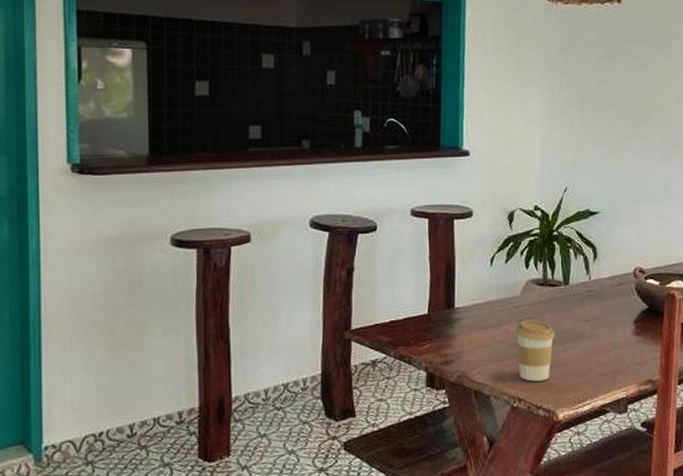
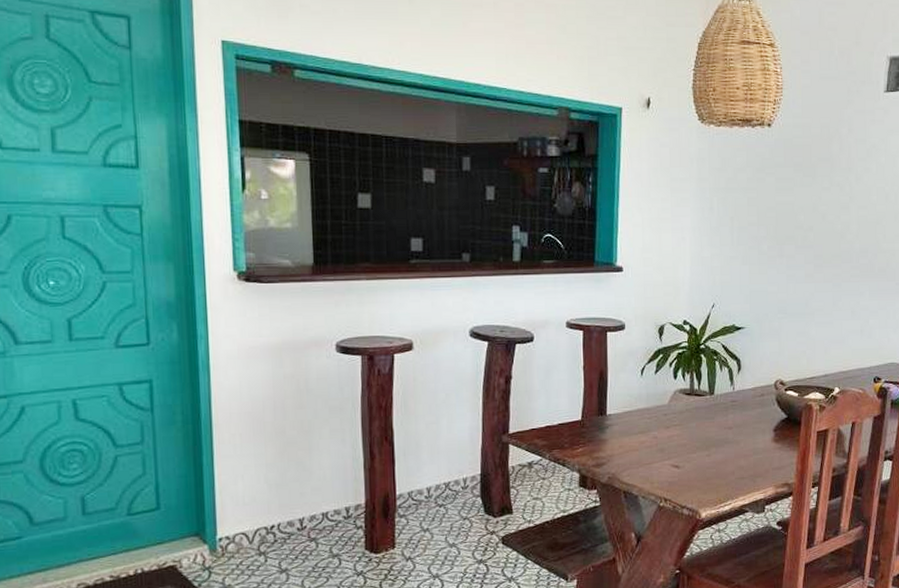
coffee cup: present [516,320,555,382] -> none [663,427,700,483]

